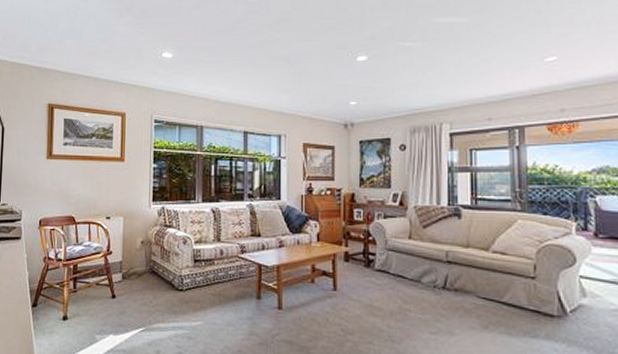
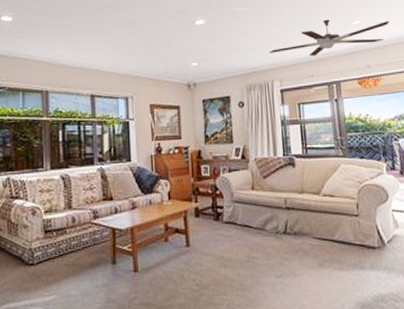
ceiling fan: none [438,55,595,98] -> present [268,19,390,57]

